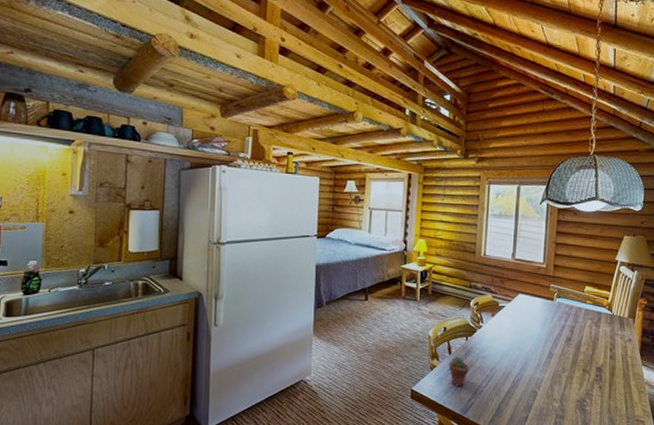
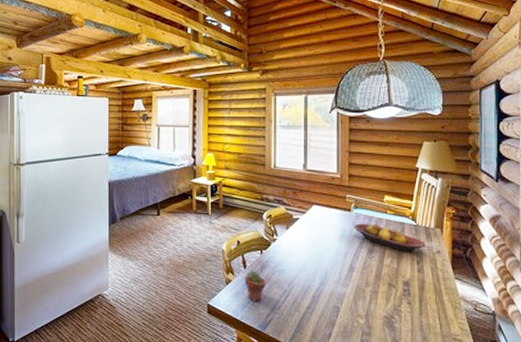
fruit bowl: none [555,312,619,340] -> present [354,223,426,252]

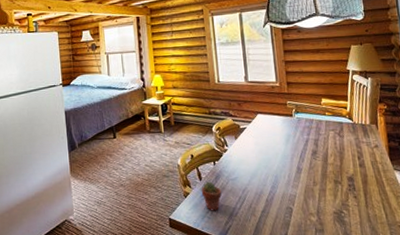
fruit bowl: present [354,223,426,252] -> none [297,125,364,150]

